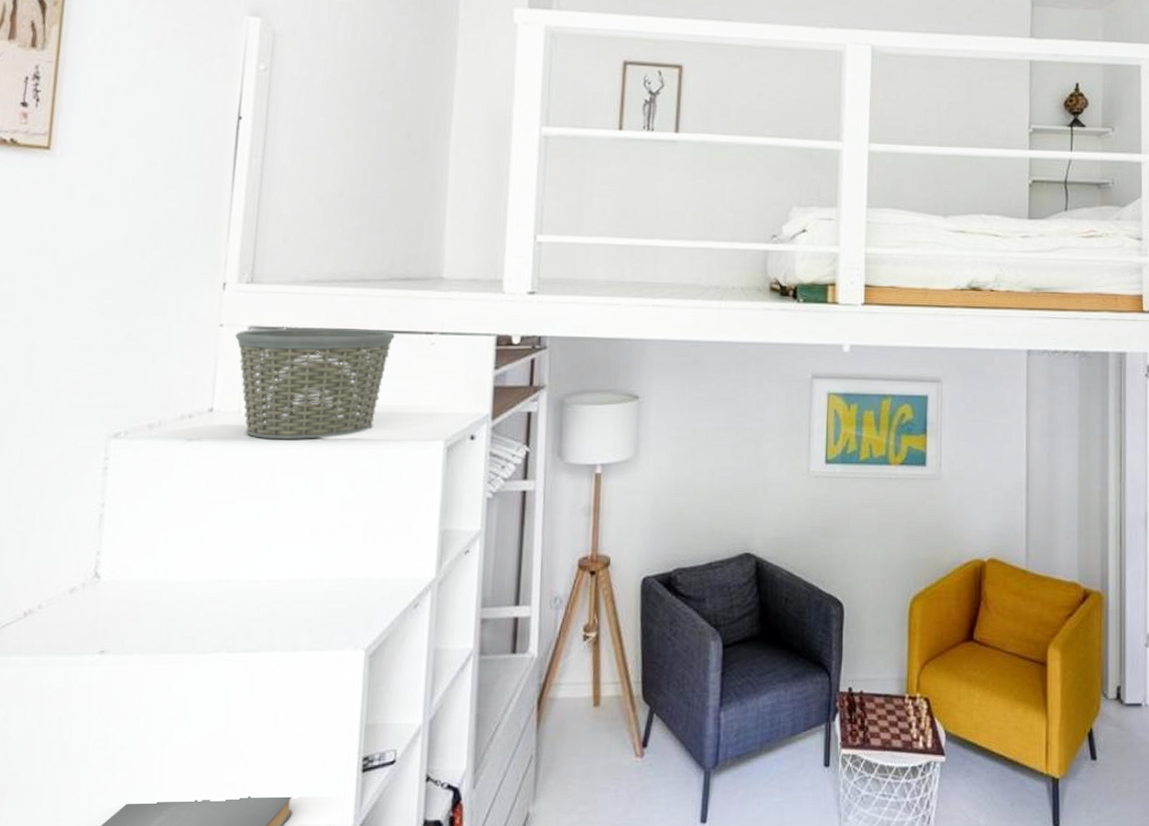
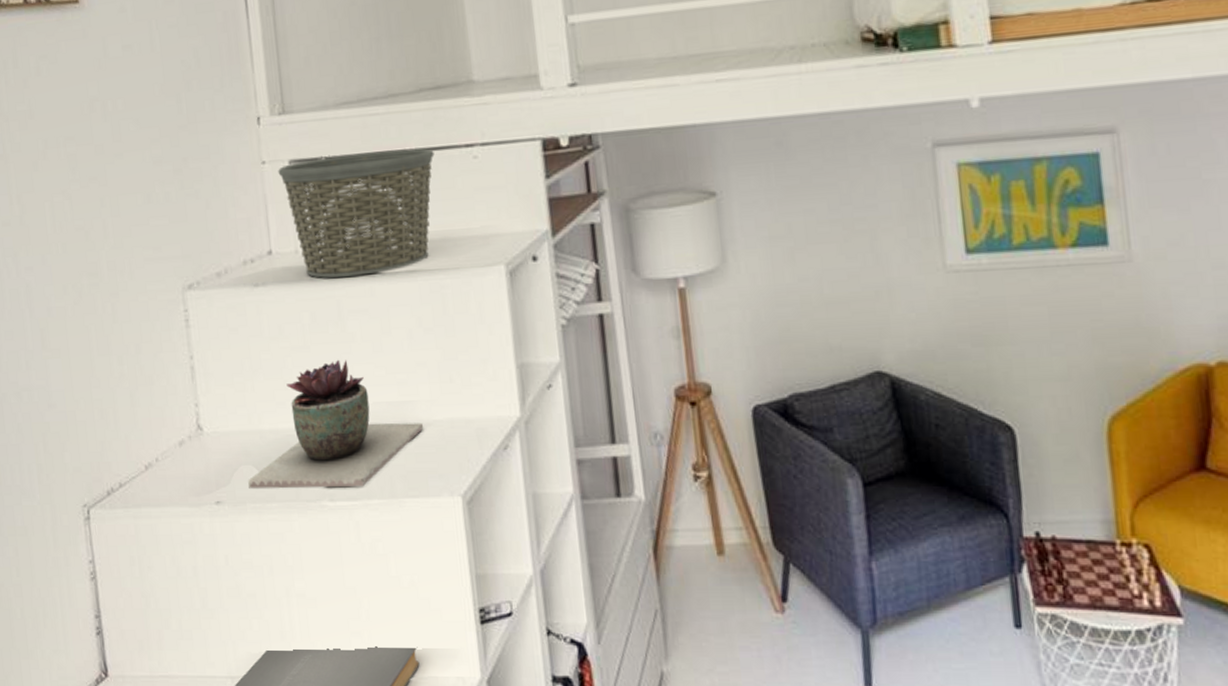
succulent plant: none [140,516,339,640] -> present [248,359,424,488]

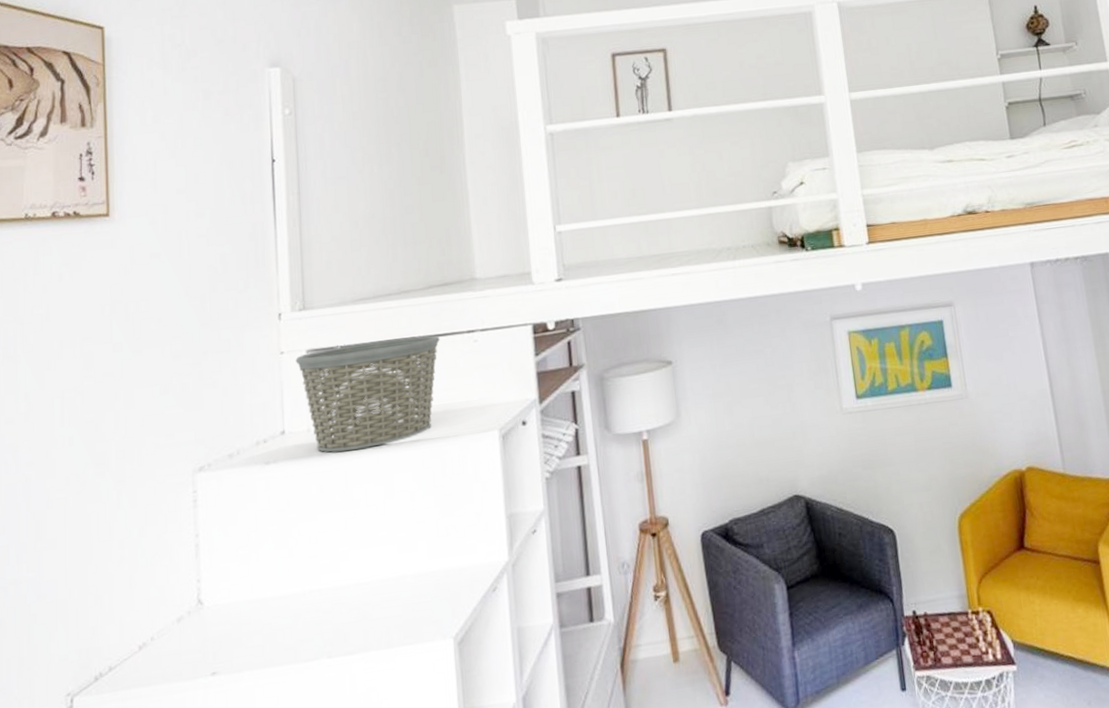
succulent plant: present [248,359,424,488] -> none [246,524,421,656]

